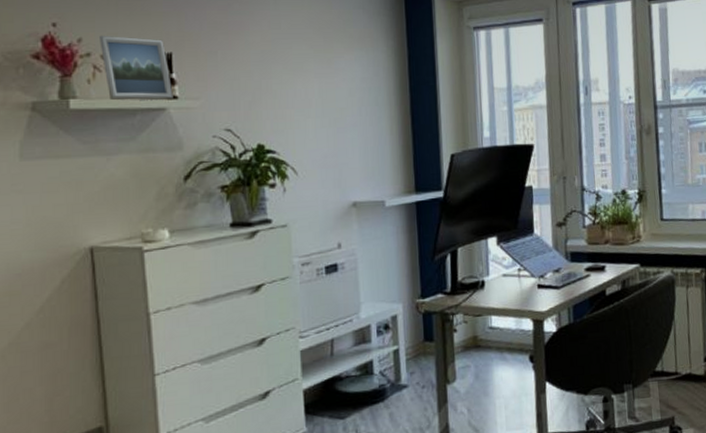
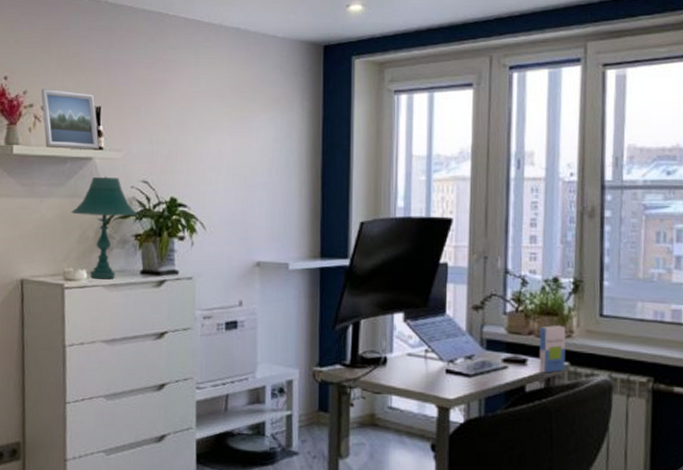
table lamp: none [145,127,223,238] -> present [71,176,138,280]
book: none [614,232,637,277] -> present [539,325,567,373]

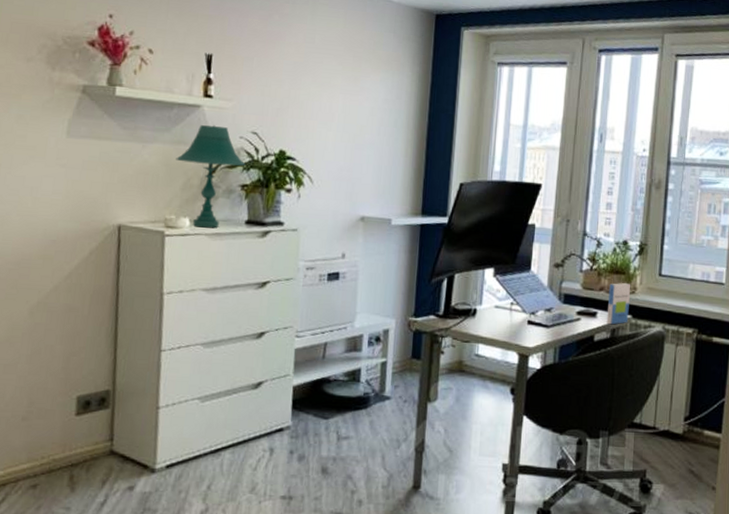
picture frame: present [41,88,99,151] -> none [149,30,209,99]

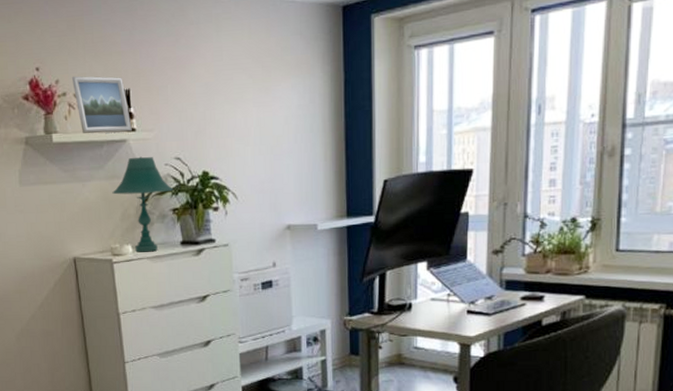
picture frame: none [149,30,209,99] -> present [72,76,132,134]
book: present [606,282,631,325] -> none [555,262,583,307]

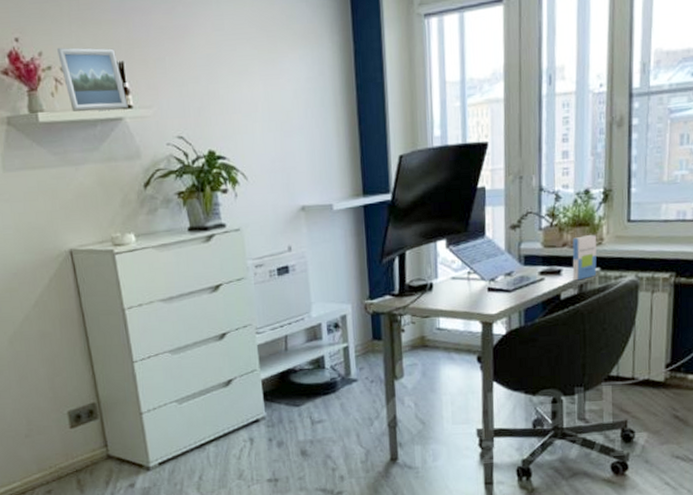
table lamp: present [112,156,174,252] -> none [109,136,178,241]
book: none [555,262,583,307] -> present [572,234,597,281]

